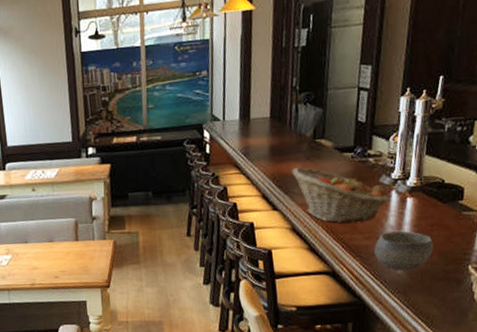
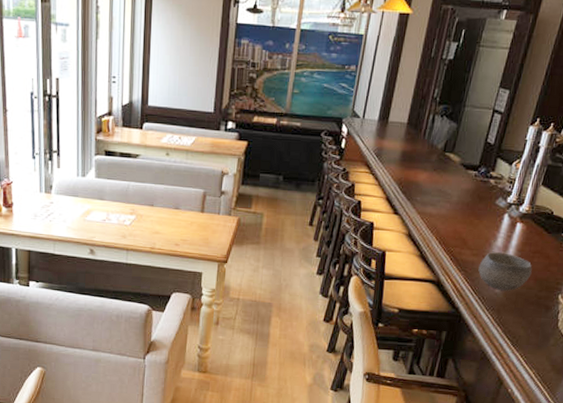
fruit basket: present [291,166,390,223] -> none [417,176,502,238]

